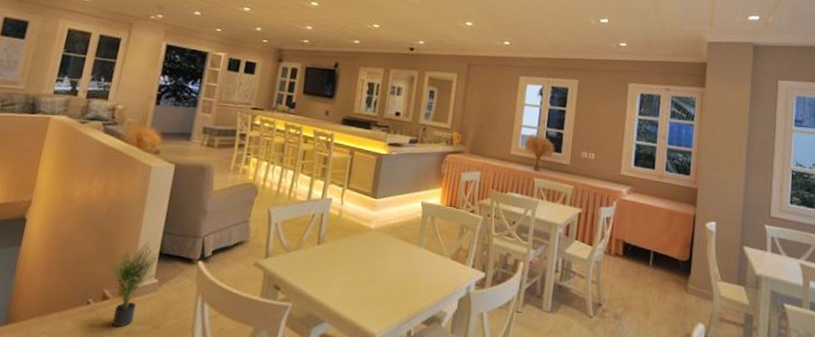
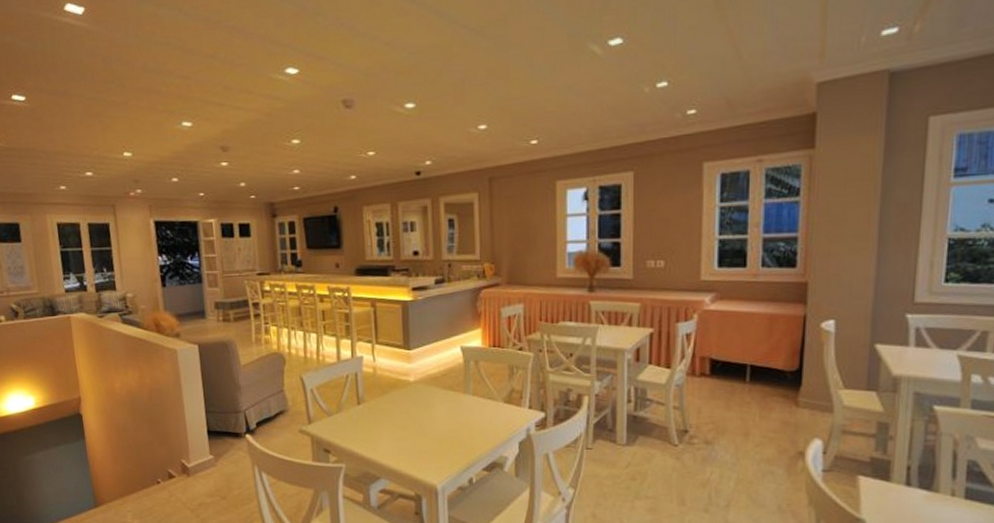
potted plant: present [109,242,159,328] -> none [166,423,210,501]

